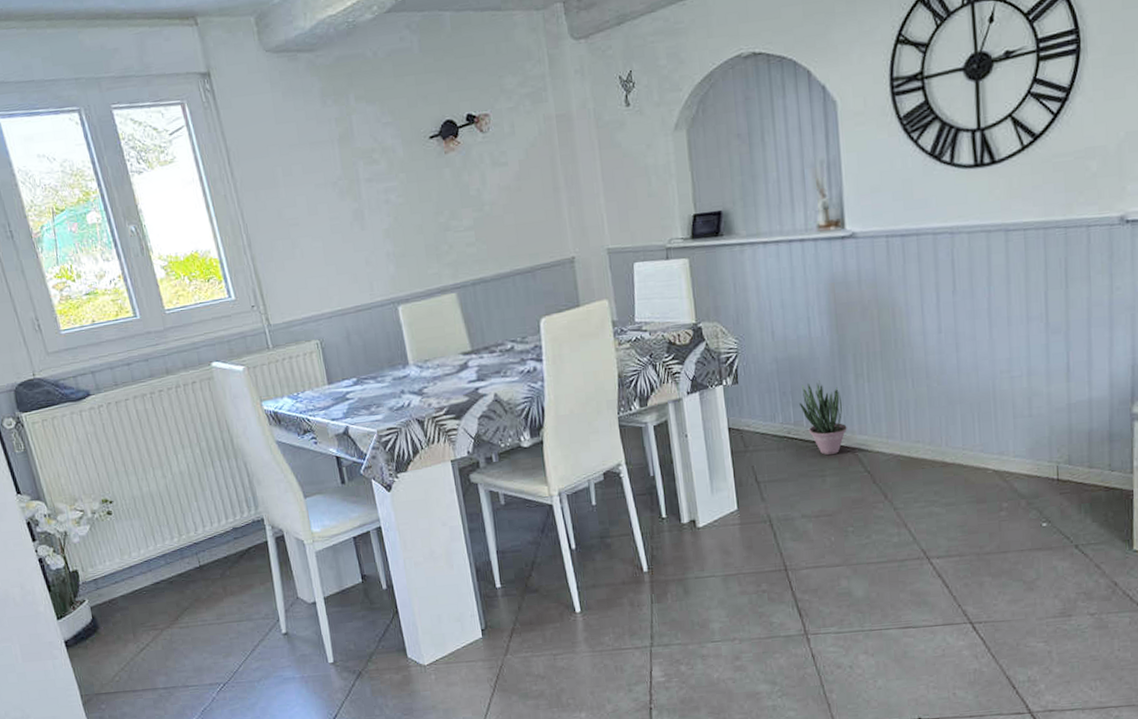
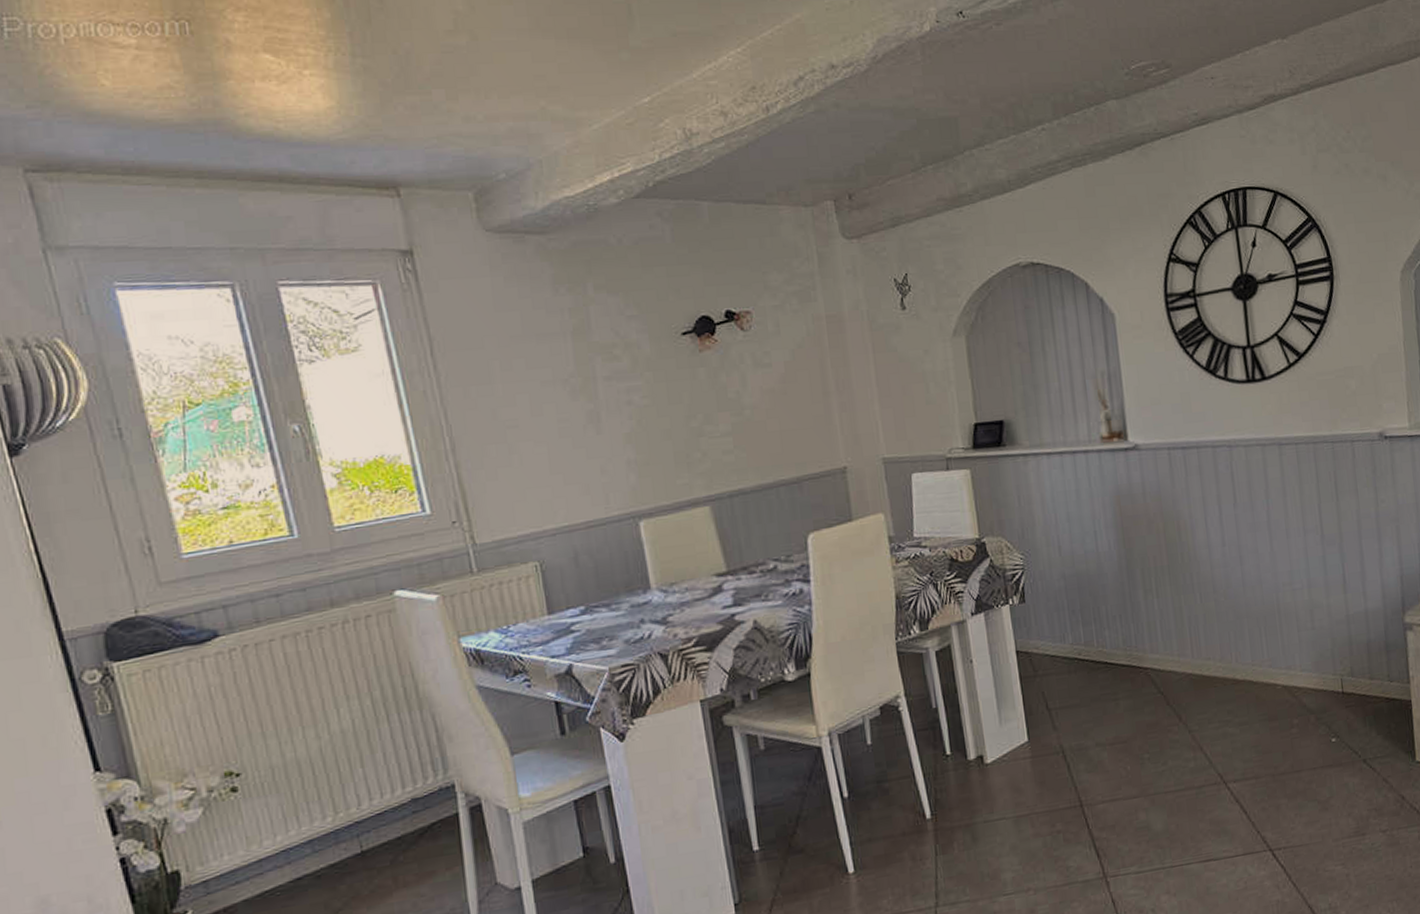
potted plant: present [800,380,847,455] -> none [1089,597,1139,677]

